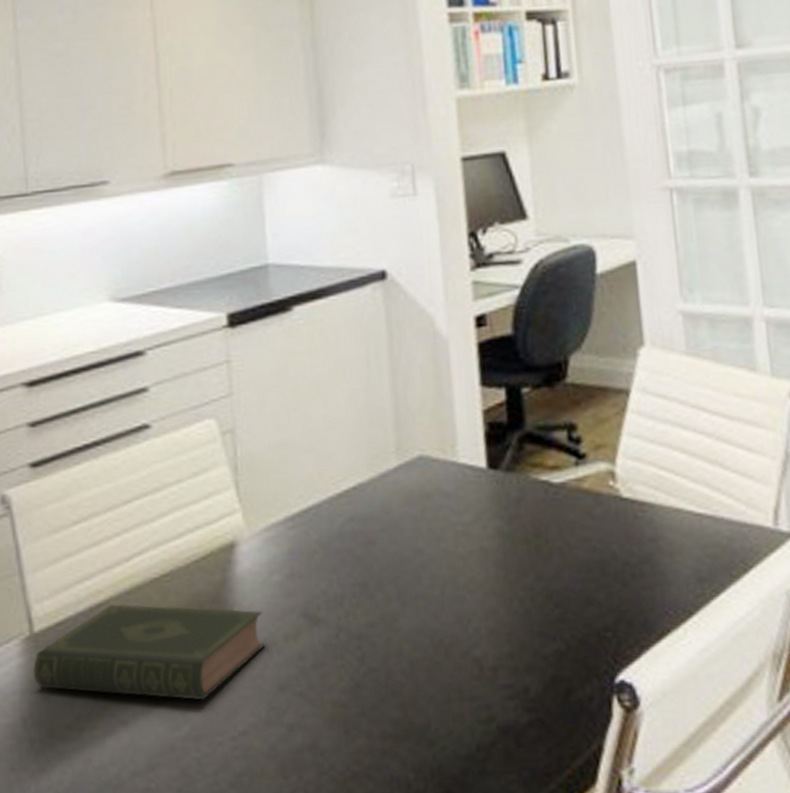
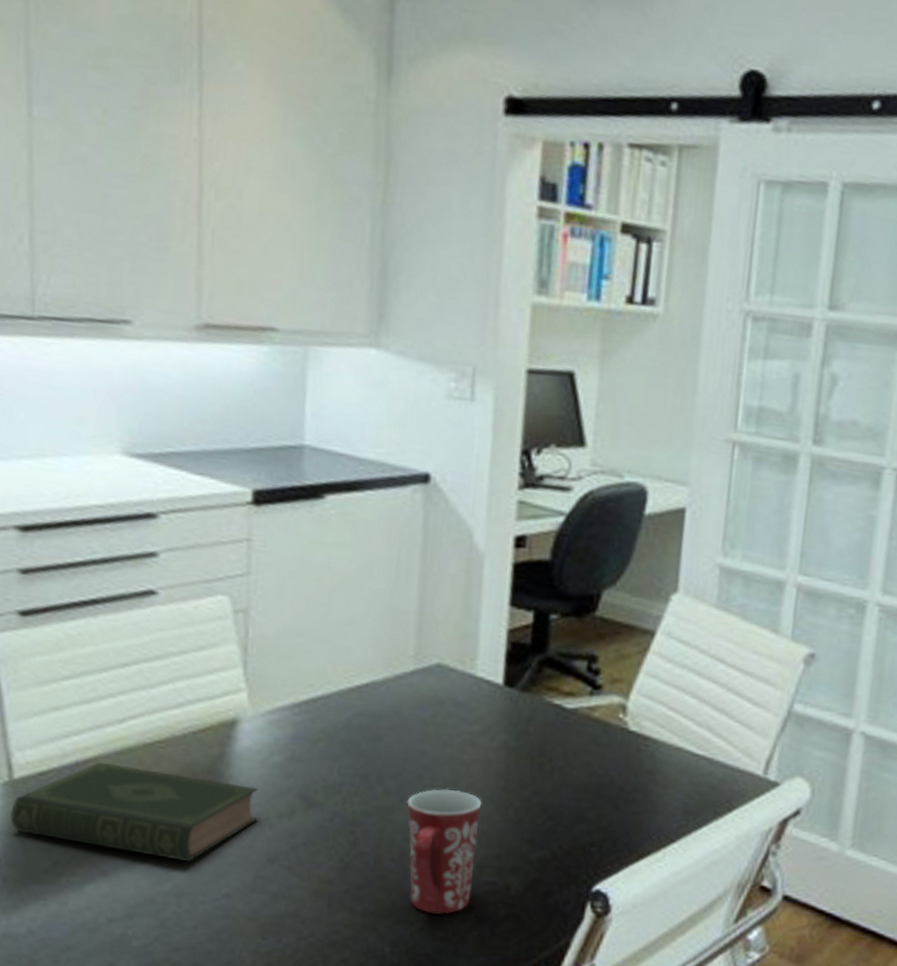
mug: none [409,587,489,728] -> present [407,788,482,914]

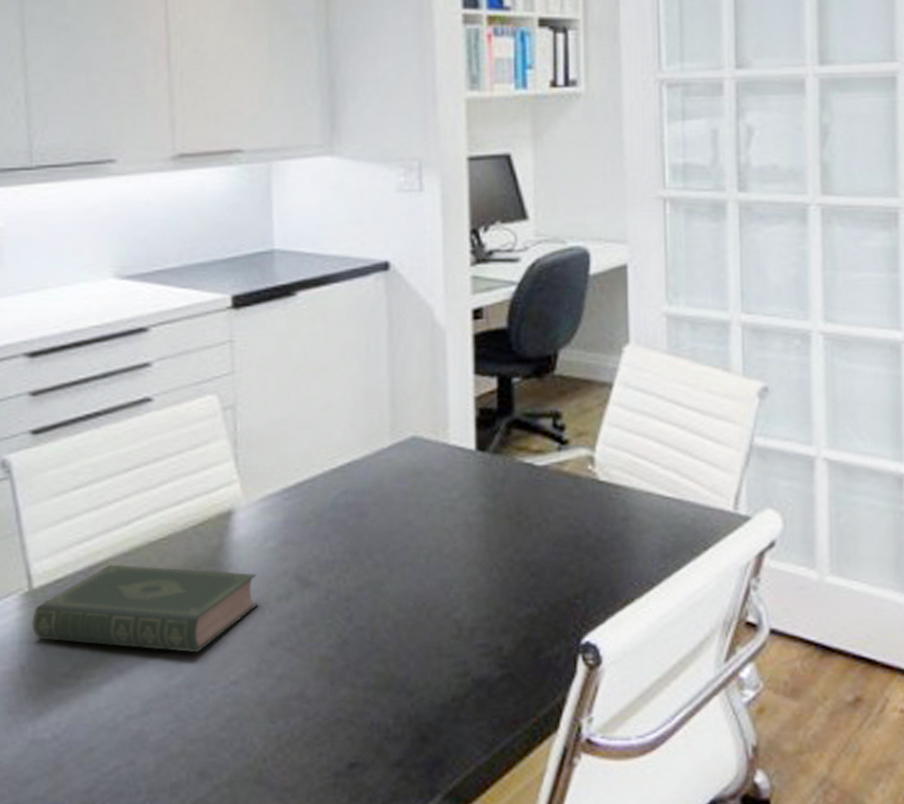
mug: present [407,788,482,914] -> none [396,556,467,681]

